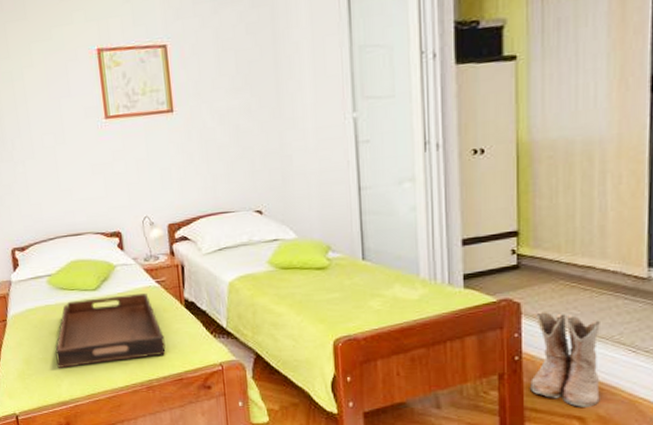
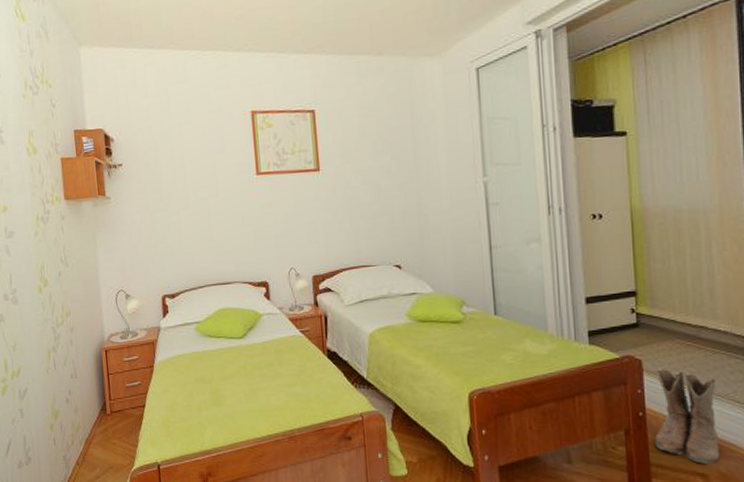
serving tray: present [55,293,166,368] -> none [200,343,308,416]

